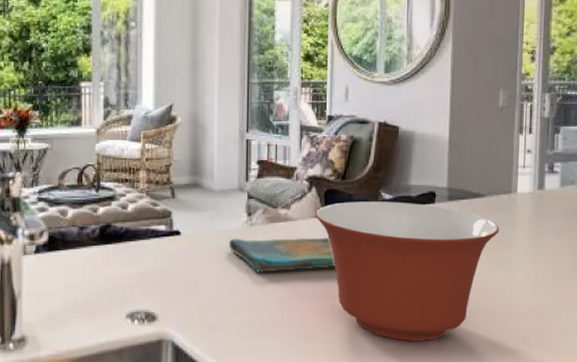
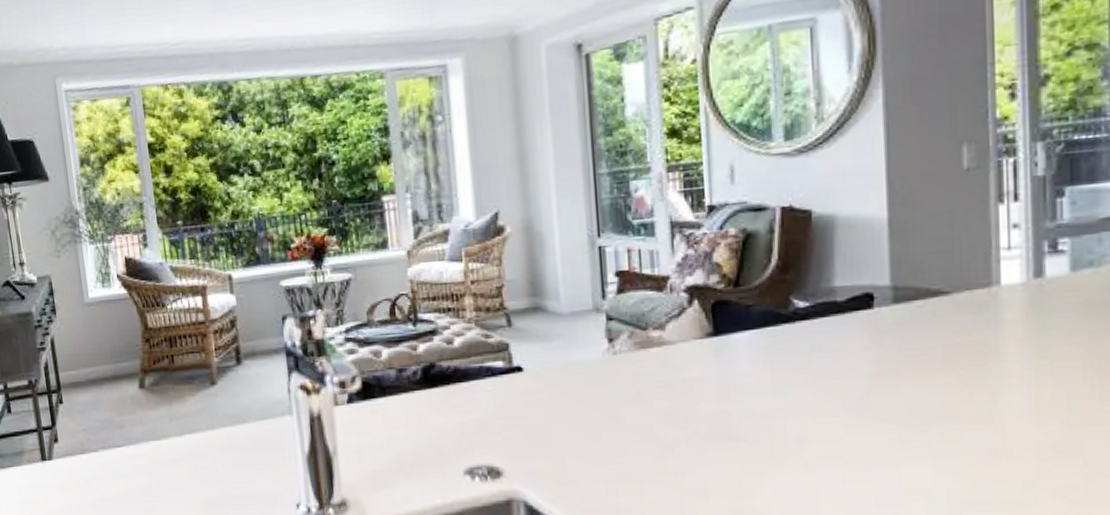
dish towel: present [228,237,335,272] -> none [586,362,734,413]
mixing bowl: present [315,201,499,341] -> none [700,310,976,493]

